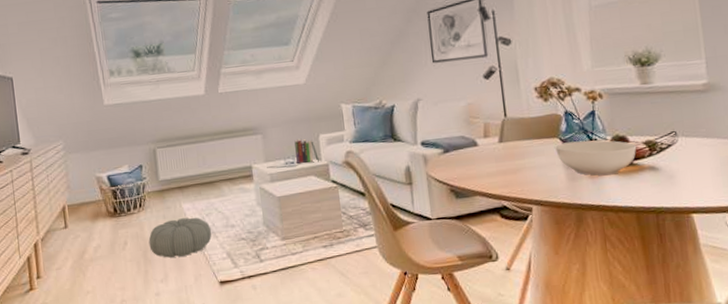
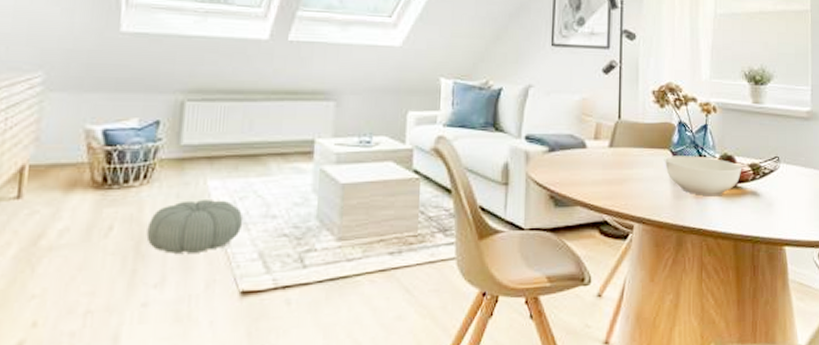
books: present [294,138,319,163] -> none [373,113,402,145]

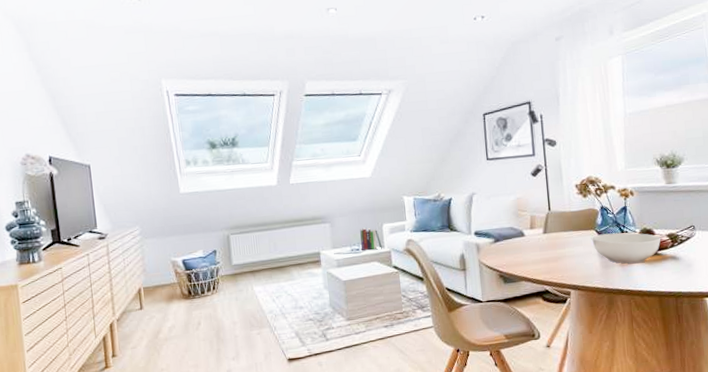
pouf: present [146,200,243,254] -> none [221,299,282,337]
books: none [373,113,402,145] -> present [360,227,382,250]

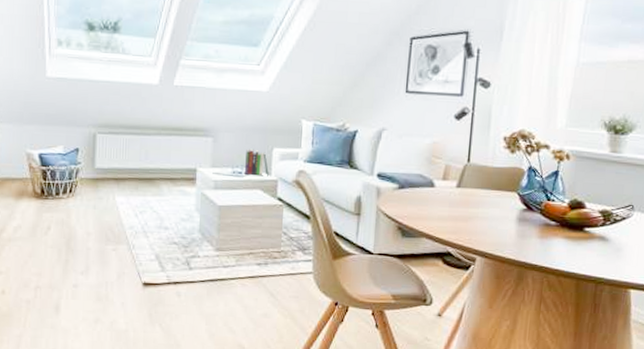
bowl: present [591,232,661,264] -> none [510,198,592,238]

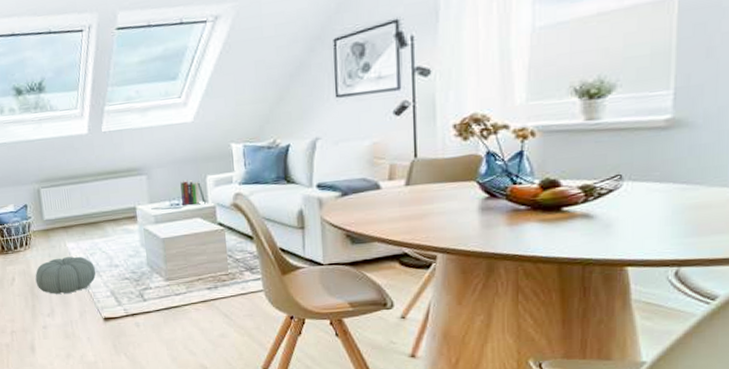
pouf: none [74,211,143,251] -> present [35,256,96,294]

